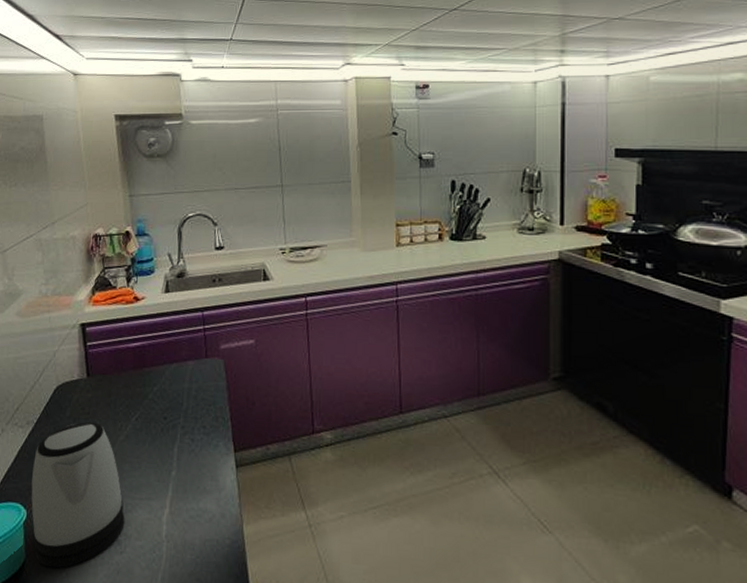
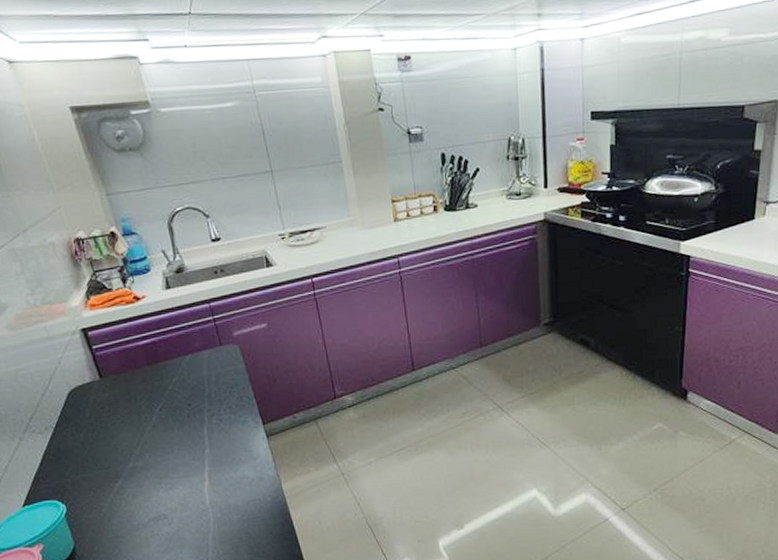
kettle: present [31,421,125,569] -> none [61,418,168,548]

